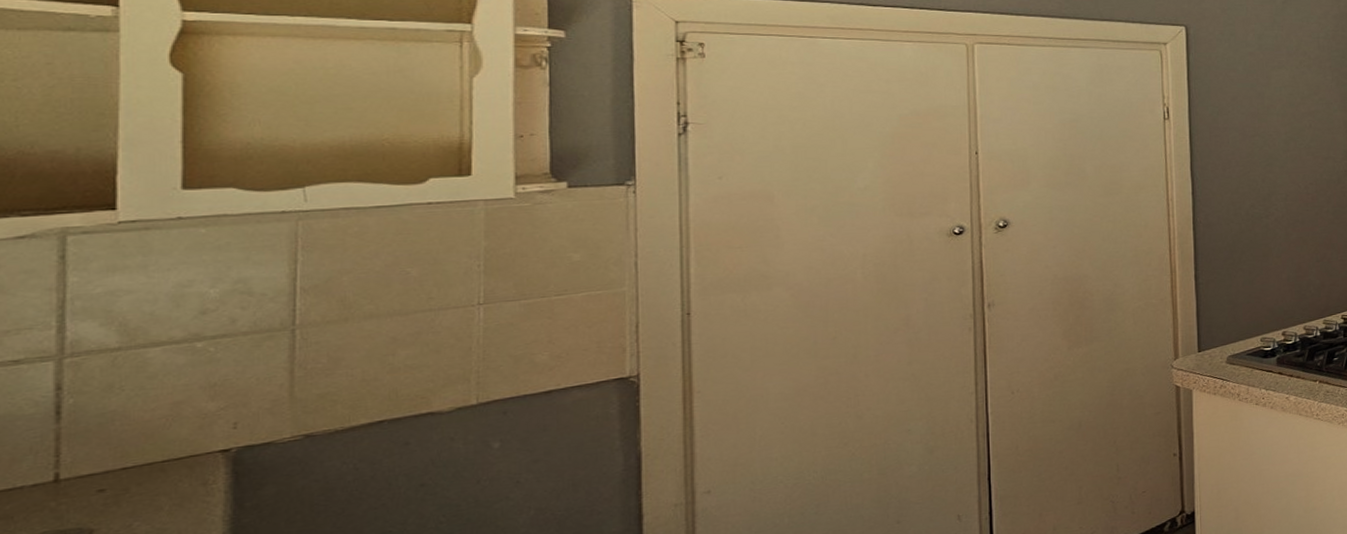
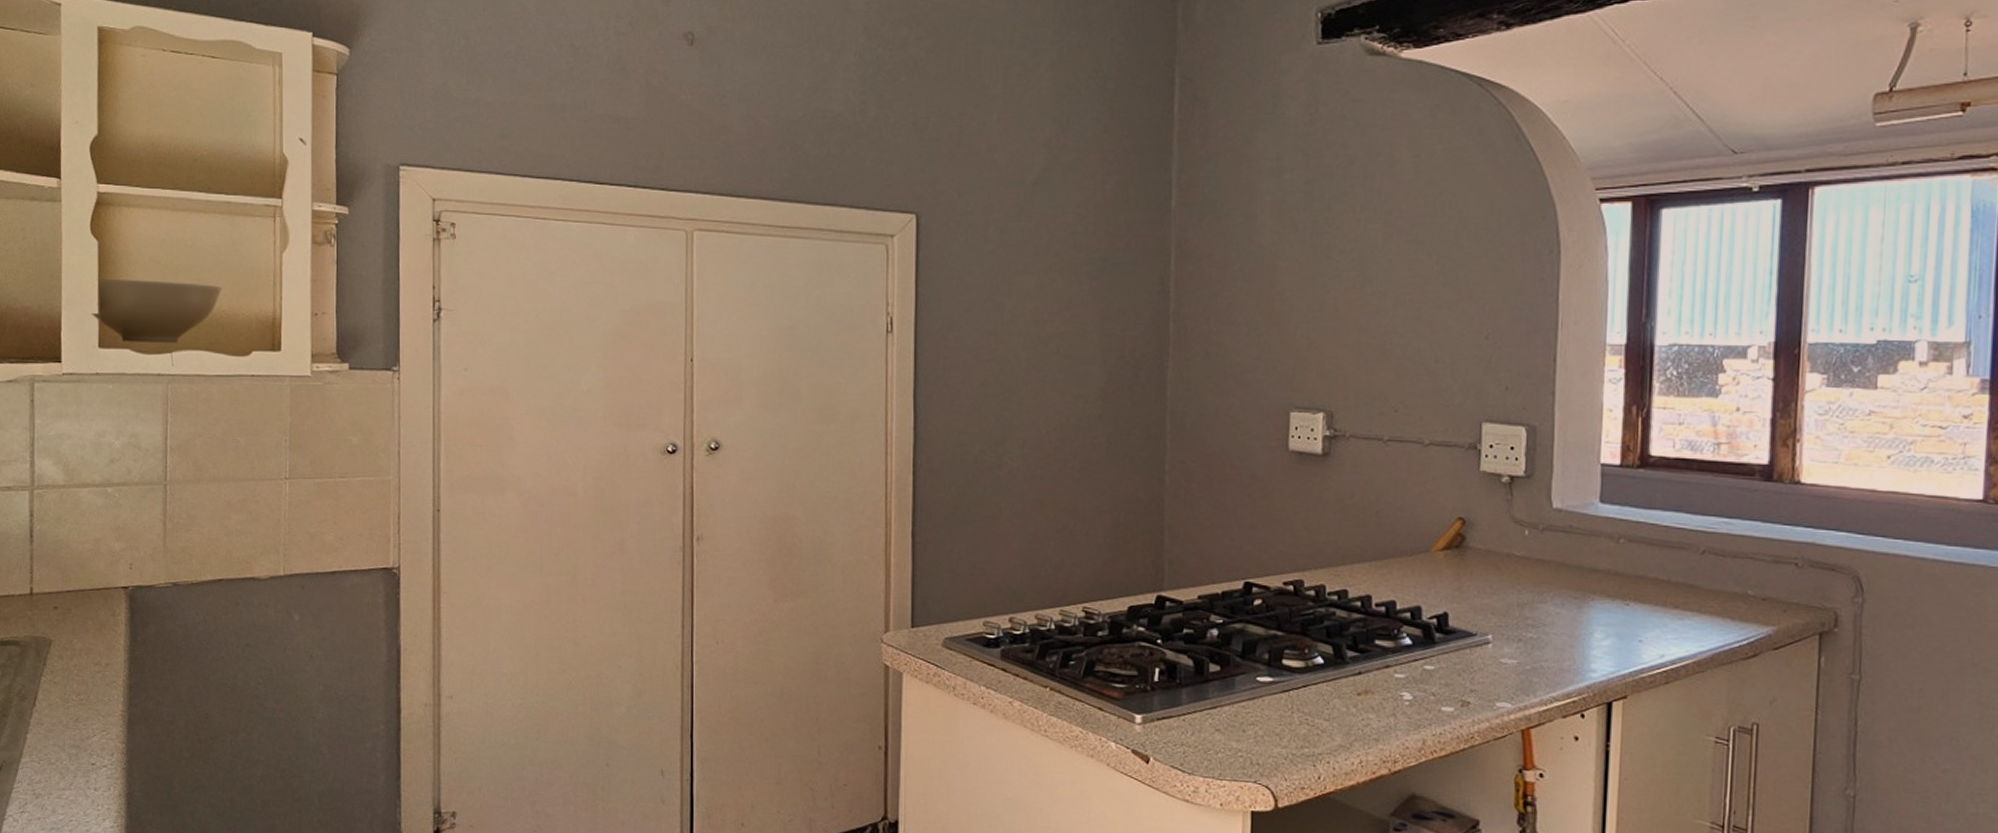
bowl: none [169,112,384,180] -> present [91,278,222,343]

